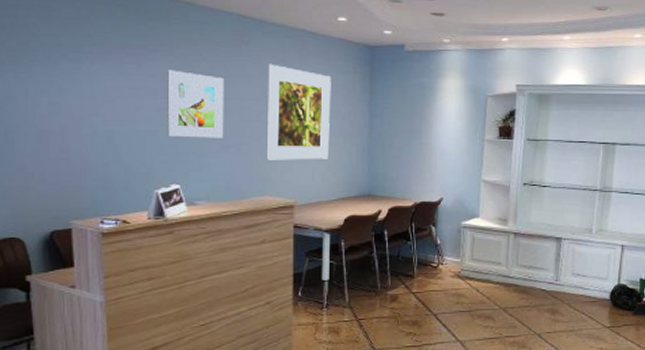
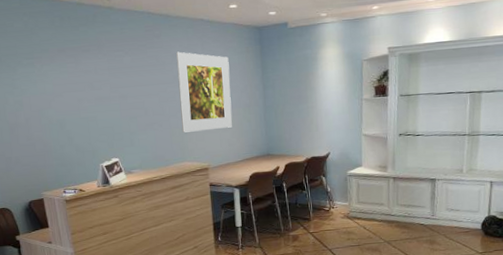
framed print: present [166,69,225,138] -> none [98,65,148,120]

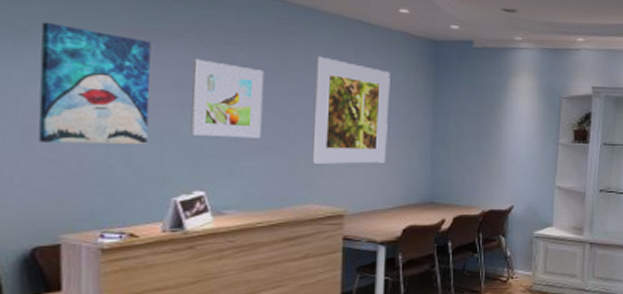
wall art: none [8,52,80,134] -> present [38,22,151,144]
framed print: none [98,65,148,120] -> present [190,59,264,138]

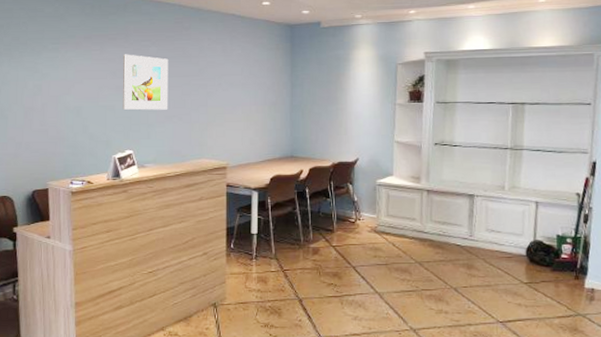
wall art: present [38,22,151,144] -> none [34,36,97,119]
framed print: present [312,56,390,164] -> none [203,45,257,128]

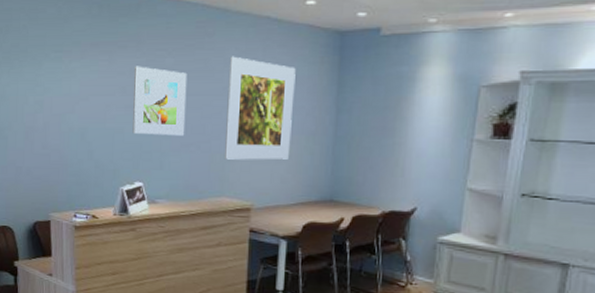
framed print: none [203,45,257,128] -> present [225,56,296,160]

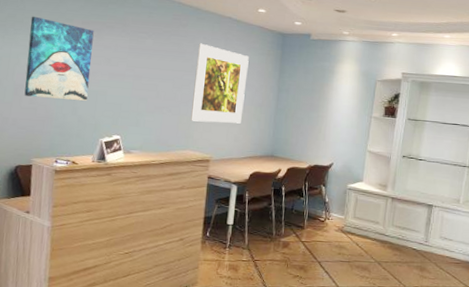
wall art: none [35,43,105,141] -> present [24,16,94,101]
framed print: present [132,66,187,136] -> none [114,43,164,101]

